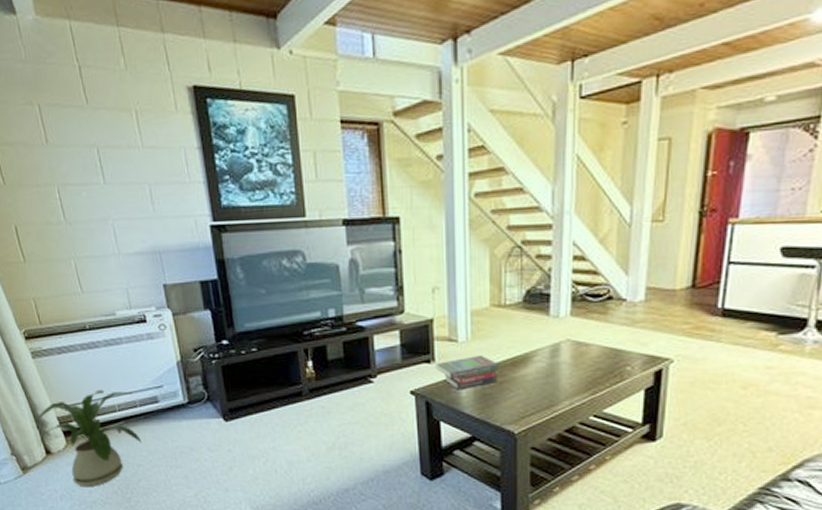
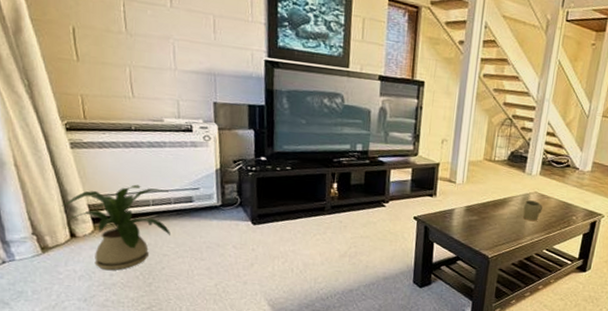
books: present [435,354,499,390] -> none [436,195,484,220]
mug: none [554,352,580,380] -> present [522,200,543,222]

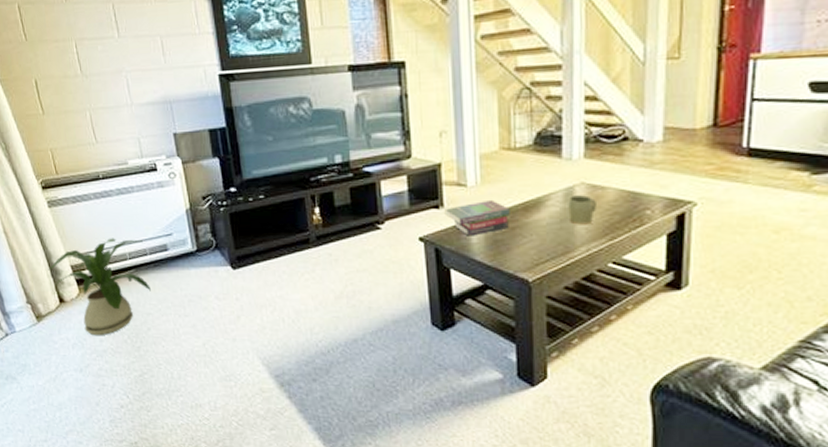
books: none [436,195,484,220] -> present [444,199,510,236]

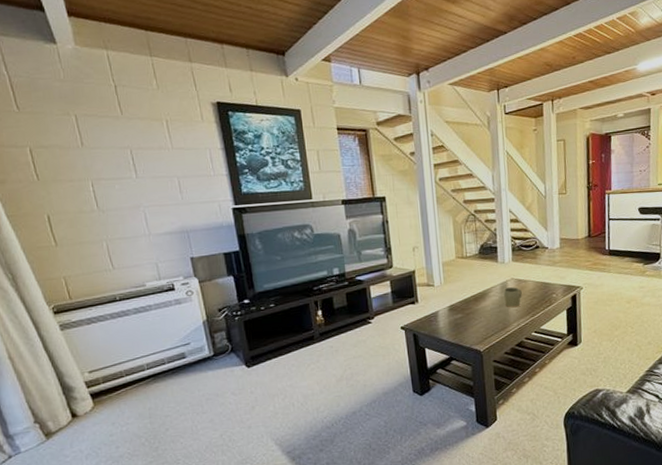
house plant: present [48,238,151,336] -> none [59,351,169,444]
books: present [444,199,510,236] -> none [419,294,466,323]

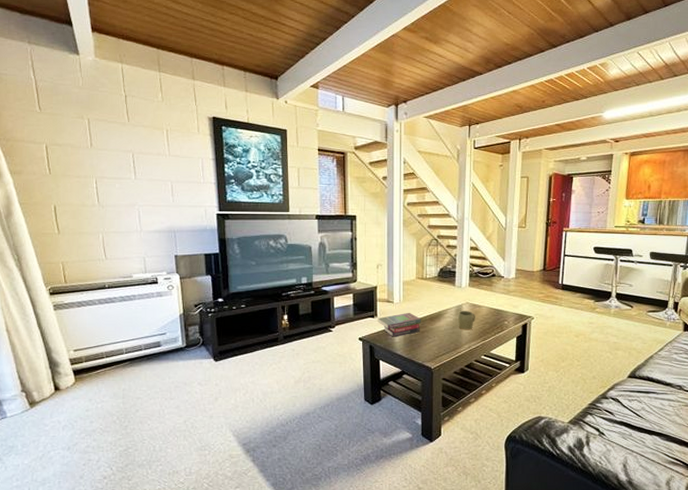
books: none [419,294,466,323] -> present [378,312,421,337]

